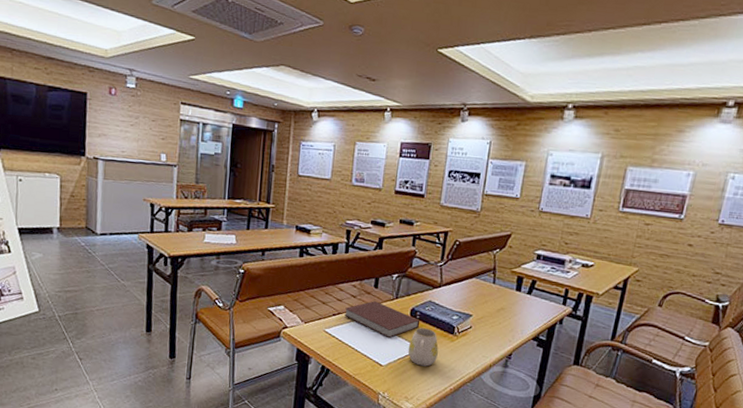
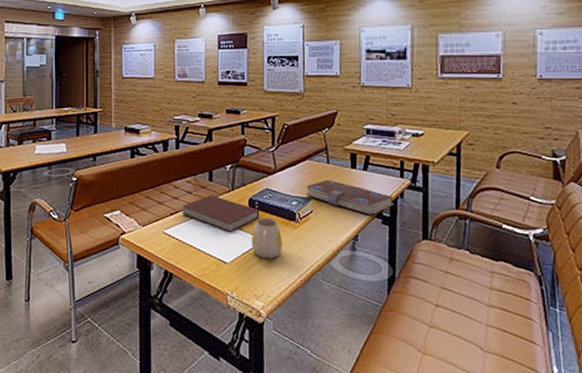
book: none [466,298,552,337] -> present [304,179,393,216]

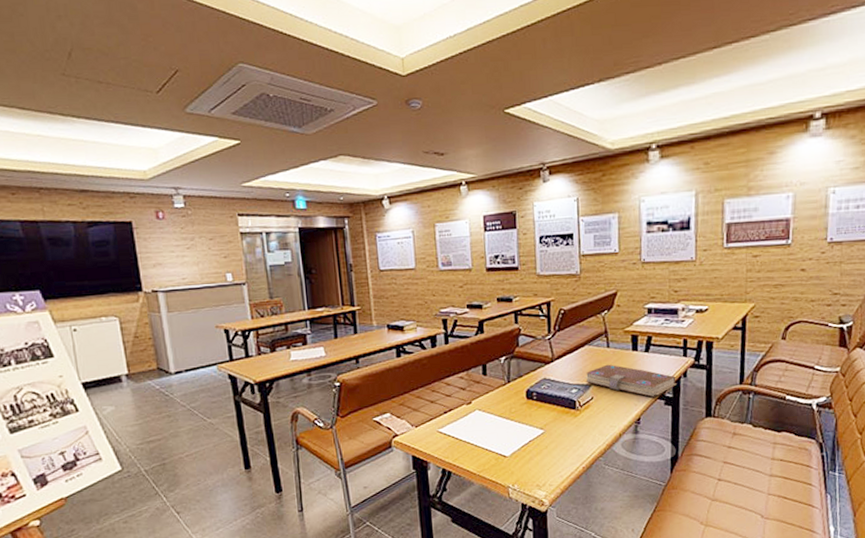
notebook: present [181,195,260,233] -> none [455,389,539,427]
mug: present [251,218,282,259] -> none [530,408,563,449]

